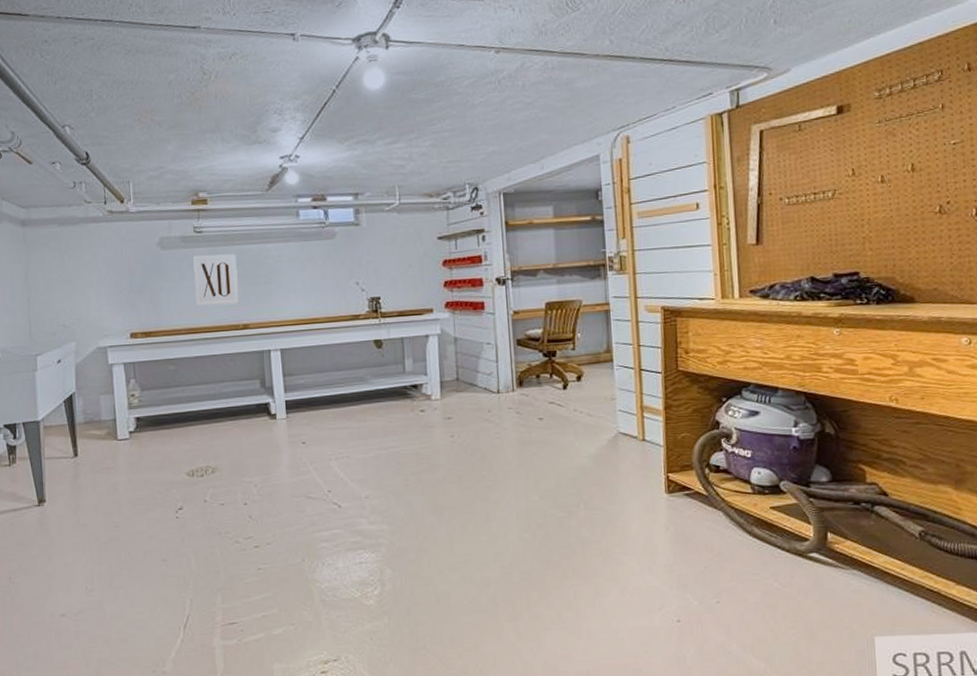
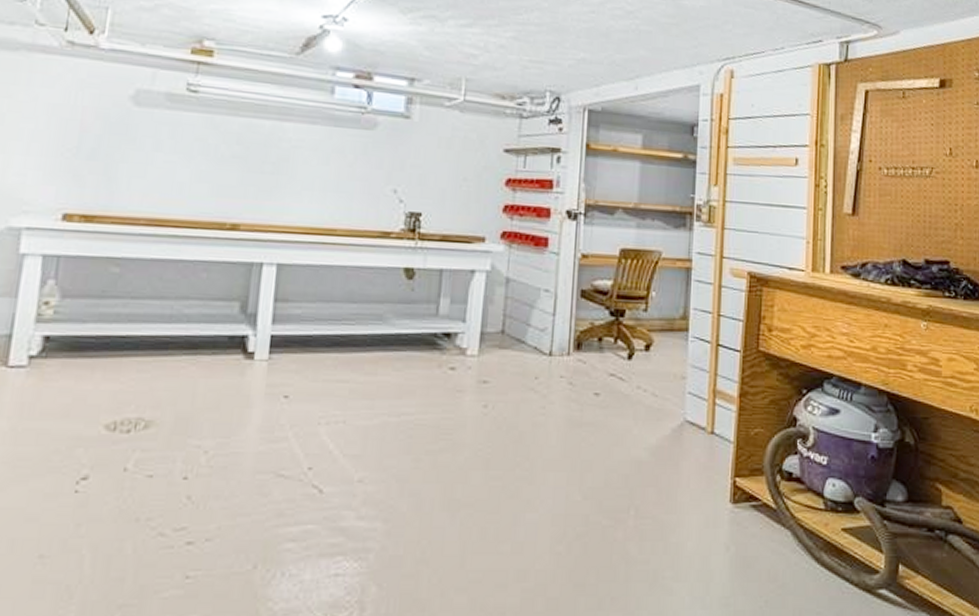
wall art: present [193,254,239,306] -> none [170,121,239,195]

